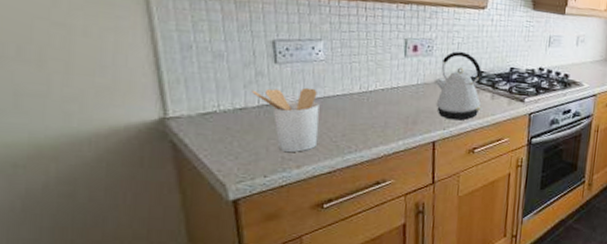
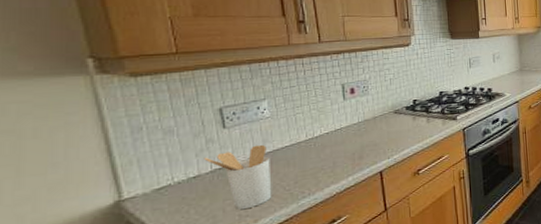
kettle: present [435,51,483,121] -> none [374,85,421,149]

